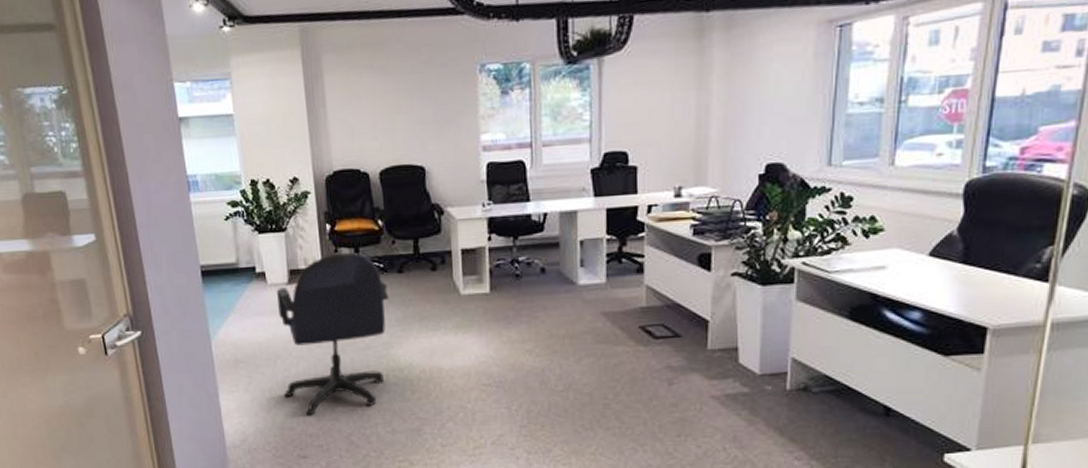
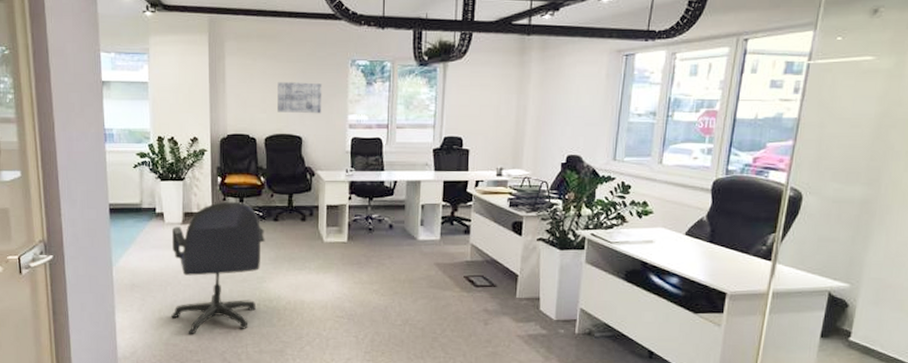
wall art: none [390,97,447,139] -> present [278,82,322,114]

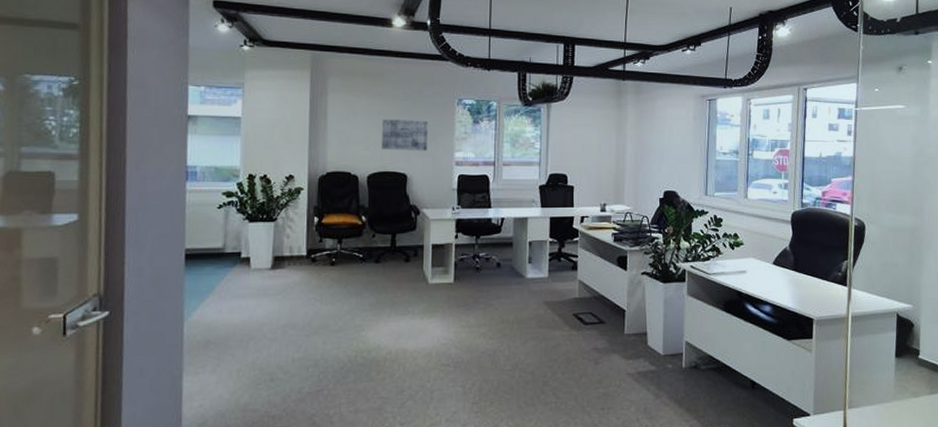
office chair: present [171,201,265,334] -> none [252,243,365,396]

